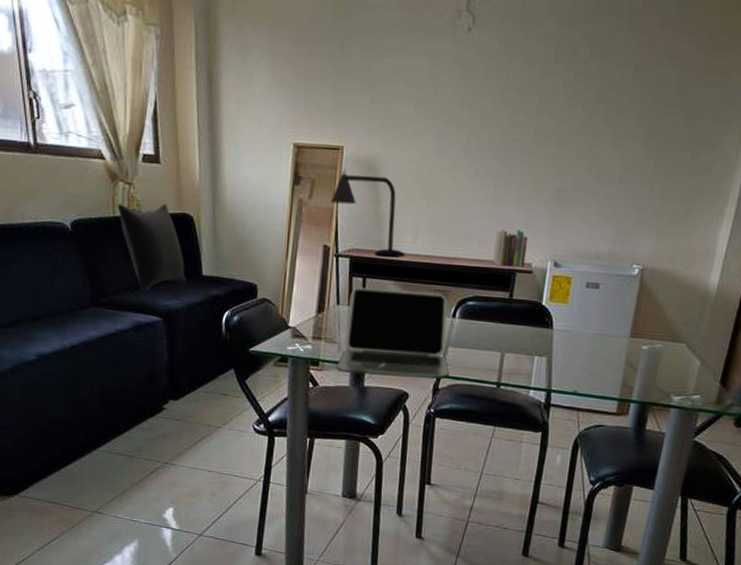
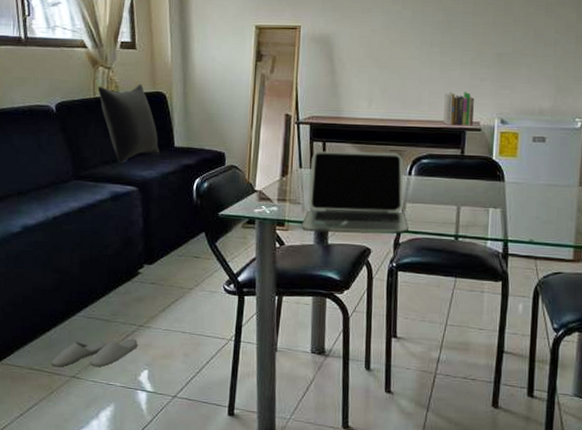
slippers: none [71,475,163,503] -> present [50,338,138,367]
desk lamp: present [330,168,406,258] -> none [290,44,362,122]

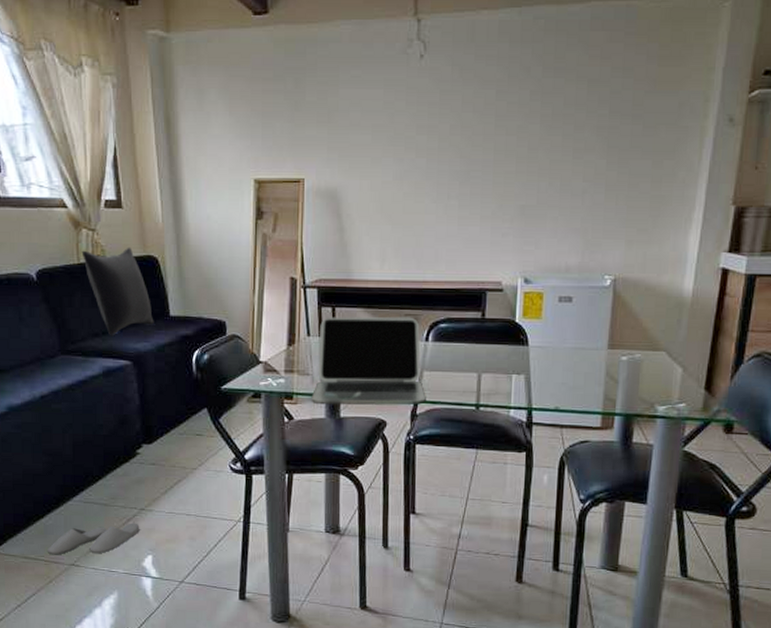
books: present [443,91,474,126] -> none [462,248,495,287]

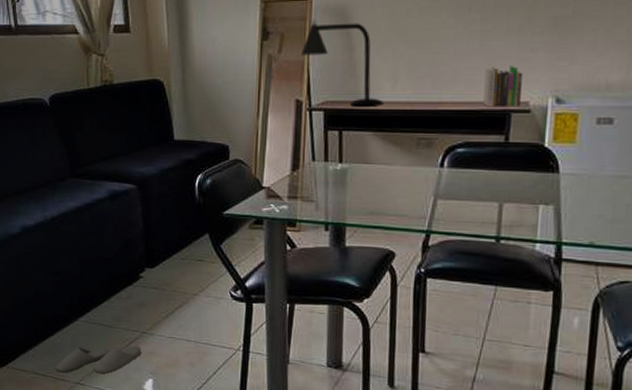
pillow: present [81,247,154,336] -> none [91,71,159,160]
desk lamp: none [294,199,374,285] -> present [301,18,384,106]
laptop: present [311,316,426,406] -> none [315,140,440,236]
books: none [462,248,495,287] -> present [484,64,522,107]

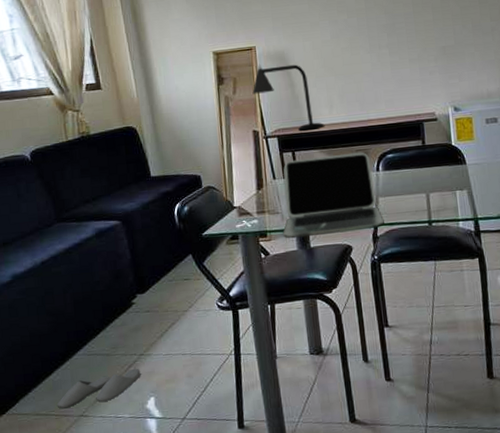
laptop: none [315,140,440,236] -> present [283,152,384,239]
books: present [484,64,522,107] -> none [399,85,429,120]

